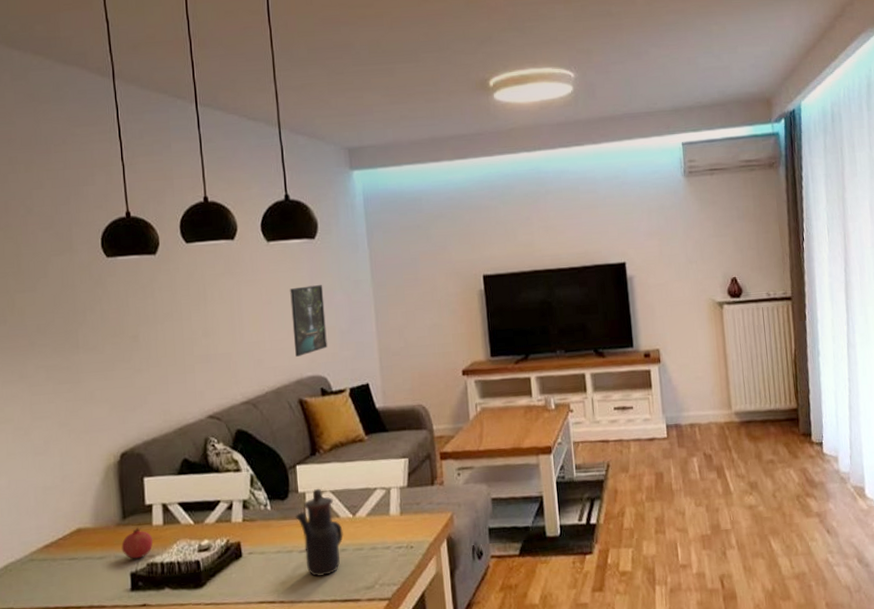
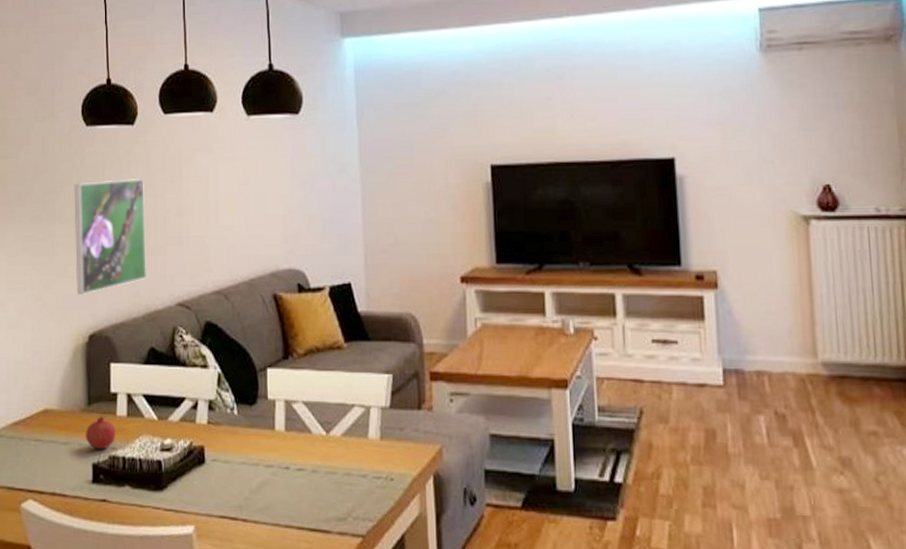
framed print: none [97,303,177,417] -> present [74,178,147,294]
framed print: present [290,285,328,357] -> none [269,167,307,246]
teapot: present [295,488,343,577] -> none [262,397,315,499]

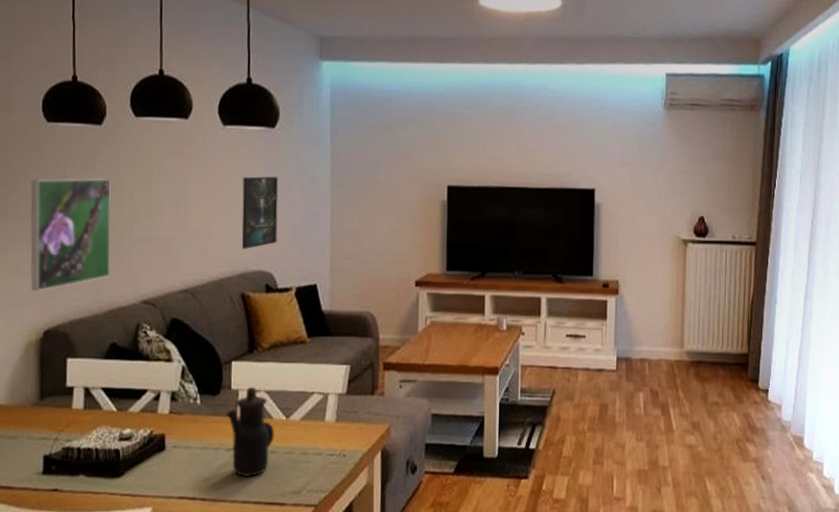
fruit: present [85,415,116,449] -> none [36,408,71,442]
teapot: none [262,397,315,499] -> present [225,387,275,478]
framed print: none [269,167,307,246] -> present [241,176,279,249]

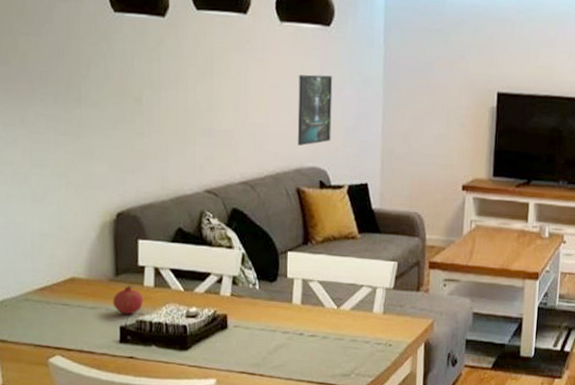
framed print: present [30,177,112,291] -> none [101,68,177,176]
fruit: none [36,408,71,442] -> present [113,285,144,315]
teapot: present [225,387,275,478] -> none [281,276,326,359]

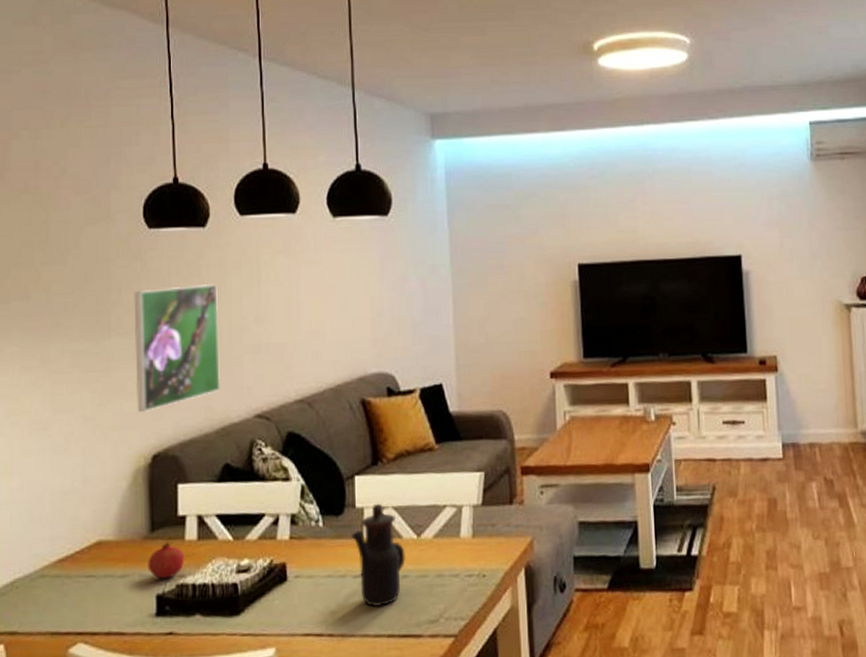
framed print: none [101,68,177,176] -> present [134,283,221,412]
teapot: none [281,276,326,359] -> present [350,503,406,608]
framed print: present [297,74,333,146] -> none [357,268,397,350]

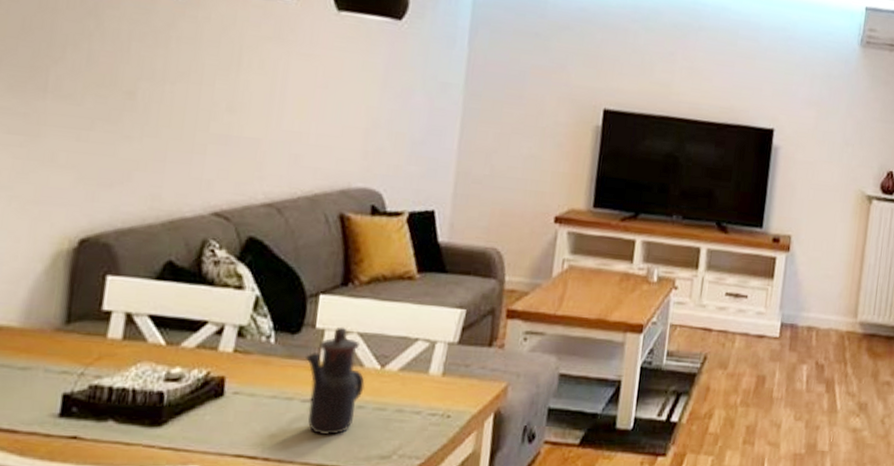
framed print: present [134,283,221,412] -> none [68,51,187,190]
fruit: present [147,541,185,579] -> none [56,336,105,377]

